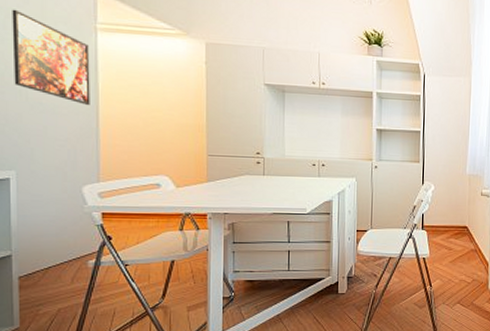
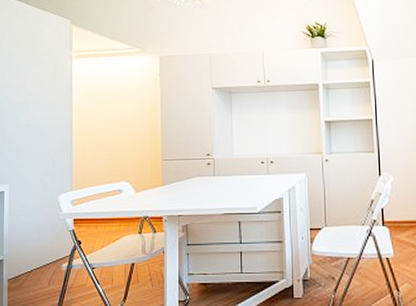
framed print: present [12,9,90,106] -> none [10,49,66,124]

